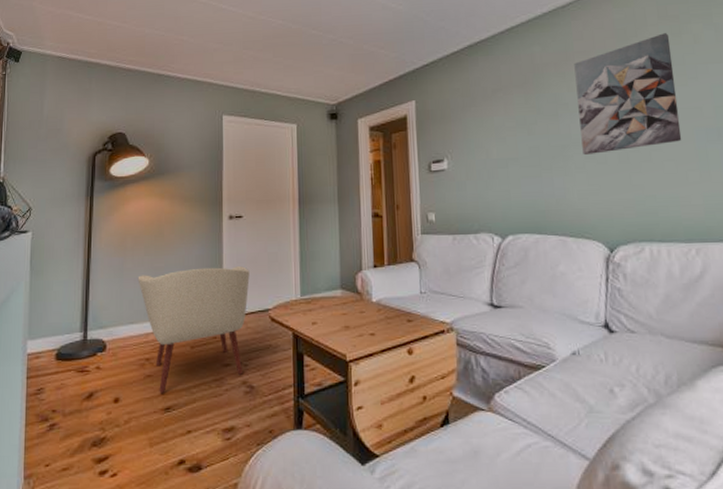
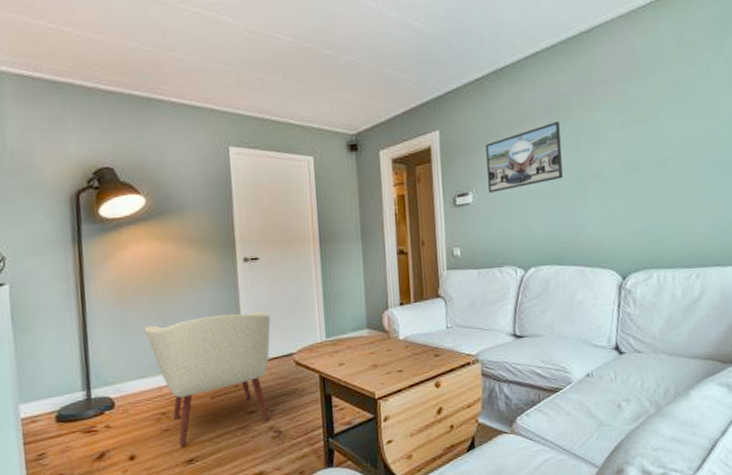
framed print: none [460,91,541,160] -> present [485,121,563,193]
wall art: present [574,33,682,154] -> none [596,62,690,186]

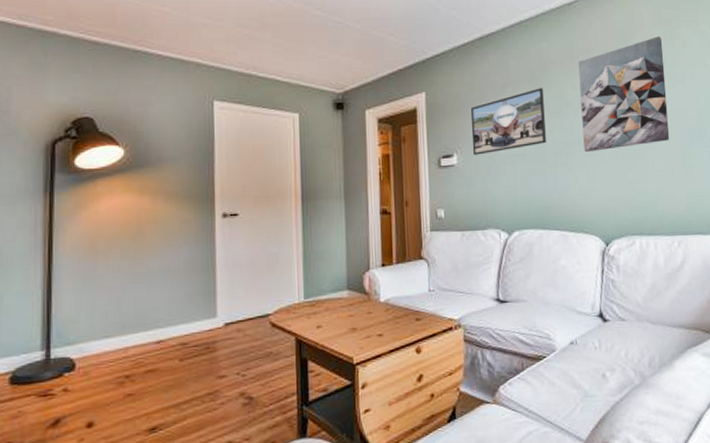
armchair: present [144,311,271,447] -> none [113,269,247,414]
wall art: none [596,62,690,186] -> present [578,36,670,152]

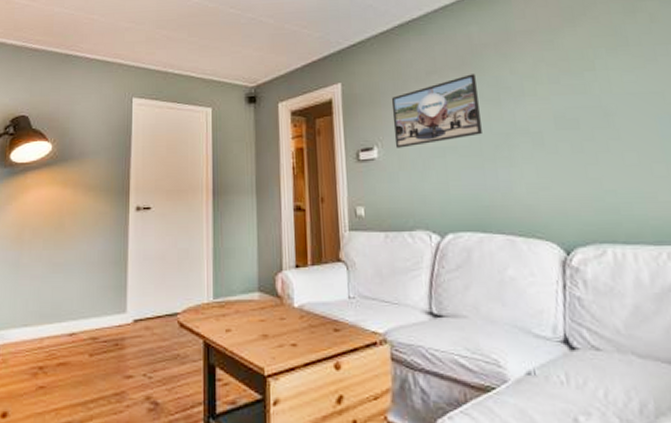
wall art: present [578,36,670,152] -> none [516,11,643,143]

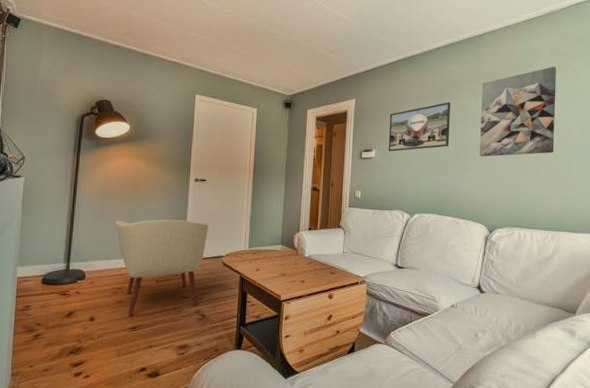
armchair: none [34,264,157,409] -> present [115,219,209,317]
wall art: none [516,11,643,143] -> present [479,66,557,157]

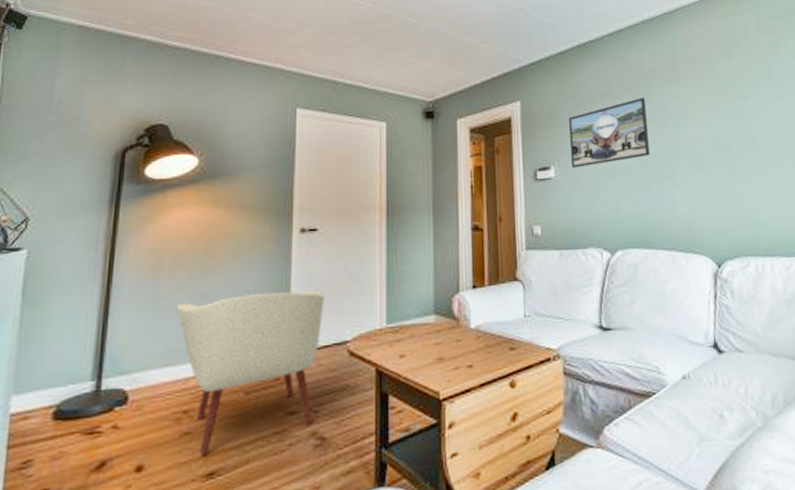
wall art: present [479,66,557,157] -> none [681,46,782,165]

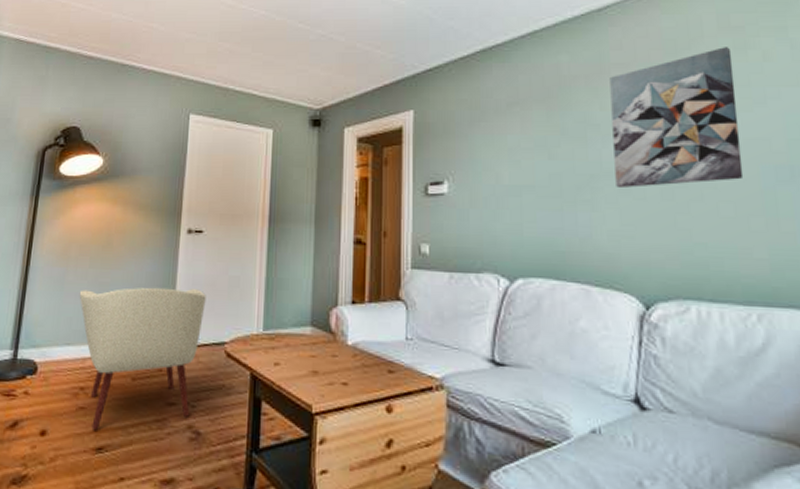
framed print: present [568,98,650,168] -> none [467,108,564,184]
wall art: none [681,46,782,165] -> present [609,47,744,188]

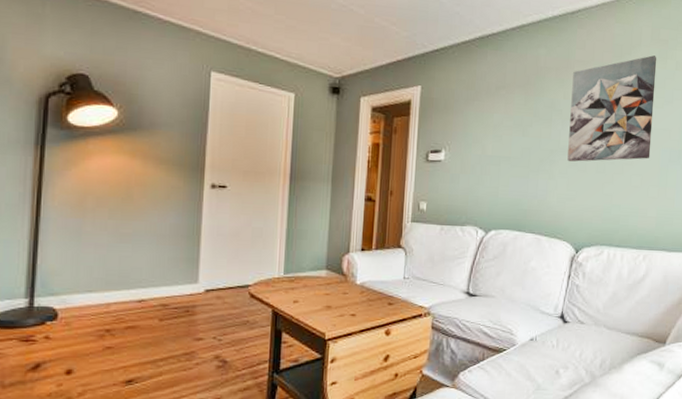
armchair: present [79,287,206,431] -> none [99,237,231,367]

